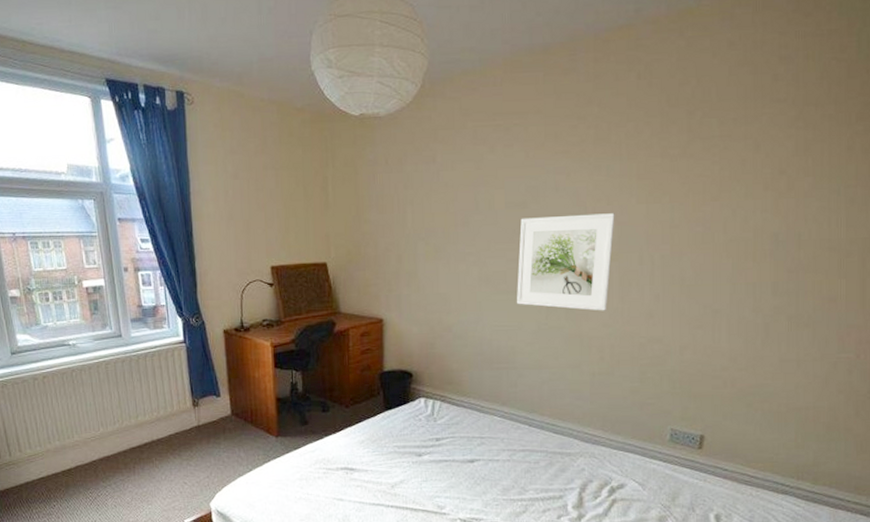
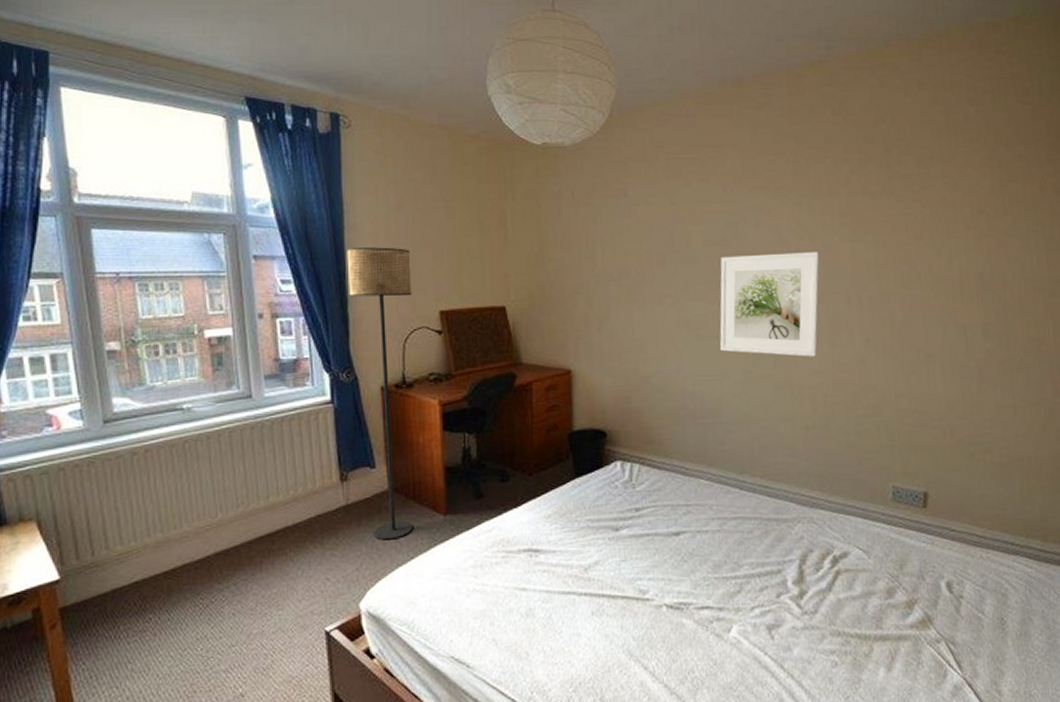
floor lamp: none [193,210,251,455] -> present [347,247,413,540]

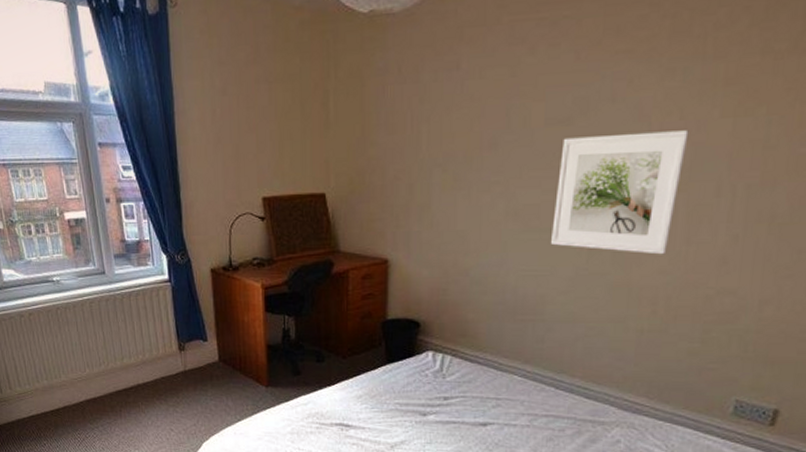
floor lamp: present [347,247,413,540] -> none [177,133,239,404]

